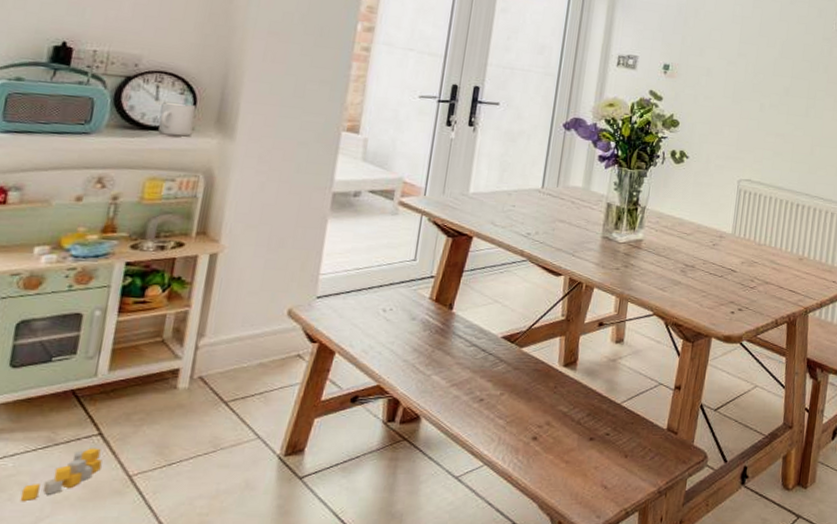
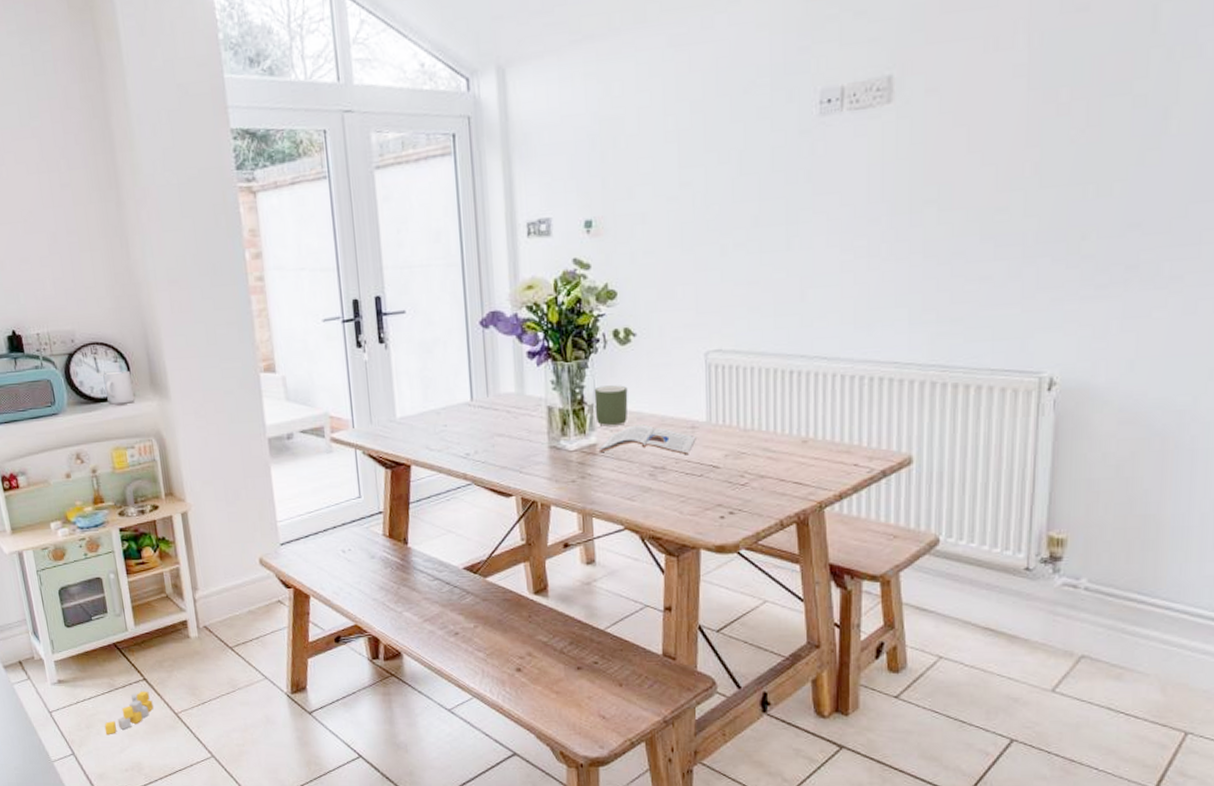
magazine: none [643,228,722,259] -> present [598,424,696,455]
mug: none [645,193,675,228] -> present [594,385,628,427]

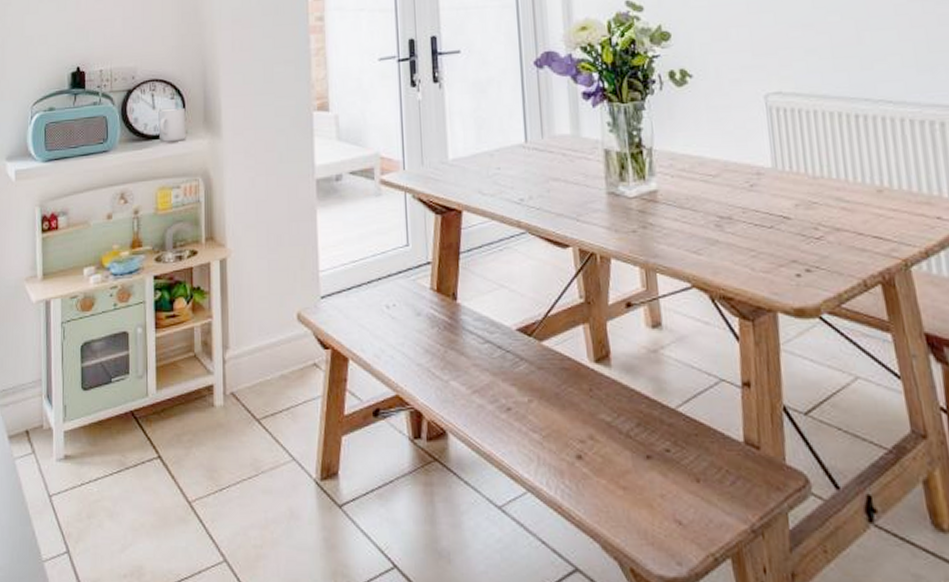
toy blocks: present [104,691,154,734] -> none [107,472,165,527]
mug: present [594,385,628,427] -> none [652,128,689,172]
magazine: present [598,424,696,455] -> none [659,170,763,204]

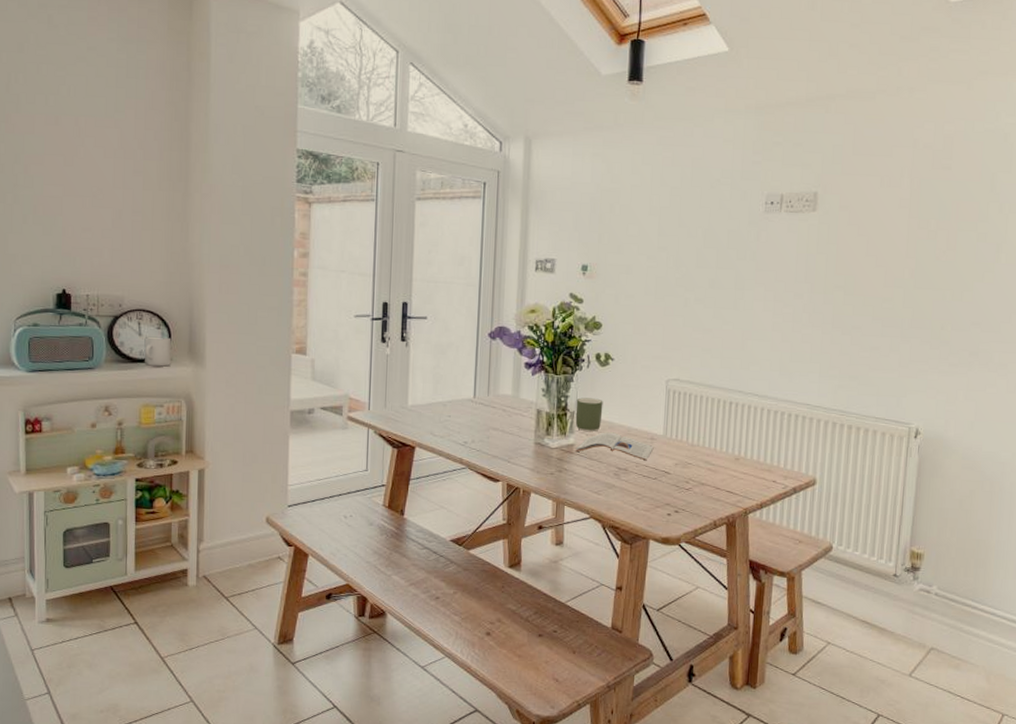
mug: none [652,128,689,172] -> present [575,397,603,432]
magazine: none [659,170,763,204] -> present [575,432,654,461]

